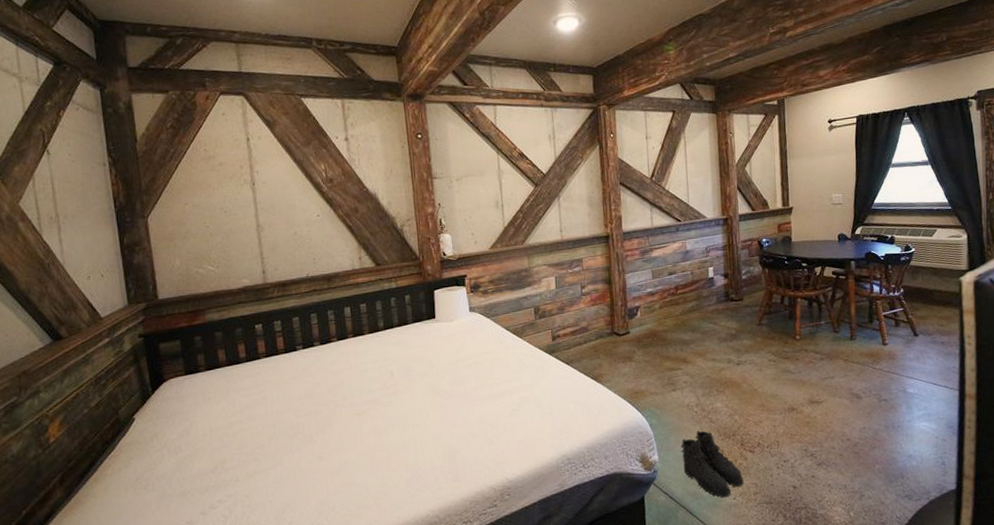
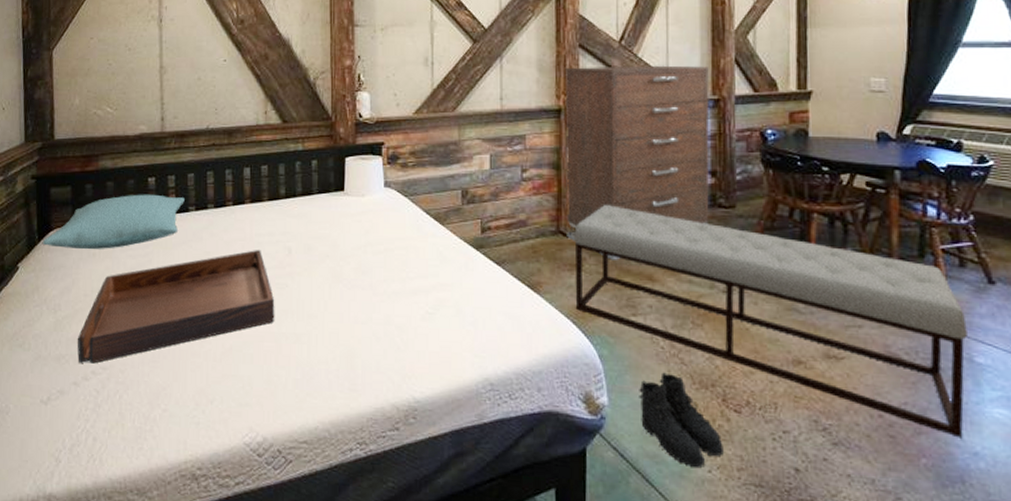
pillow: none [156,339,292,397] -> present [42,194,185,249]
serving tray: none [201,375,384,495] -> present [77,249,275,364]
dresser: none [611,193,725,350] -> present [565,65,709,260]
bench: none [625,307,902,447] -> present [574,205,967,438]

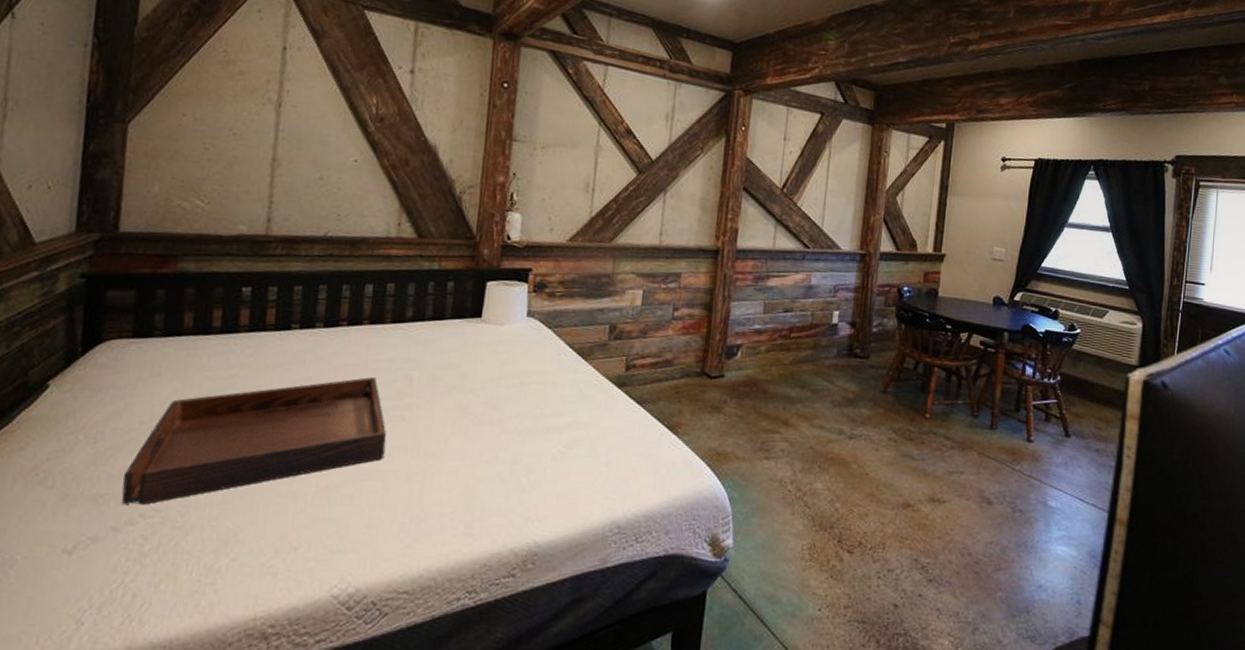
pillow: present [42,194,185,249] -> none [86,305,287,369]
dresser: present [565,65,709,260] -> none [711,209,860,404]
bench: present [574,205,967,438] -> none [711,349,1045,573]
boots: present [639,372,724,468] -> none [762,515,834,607]

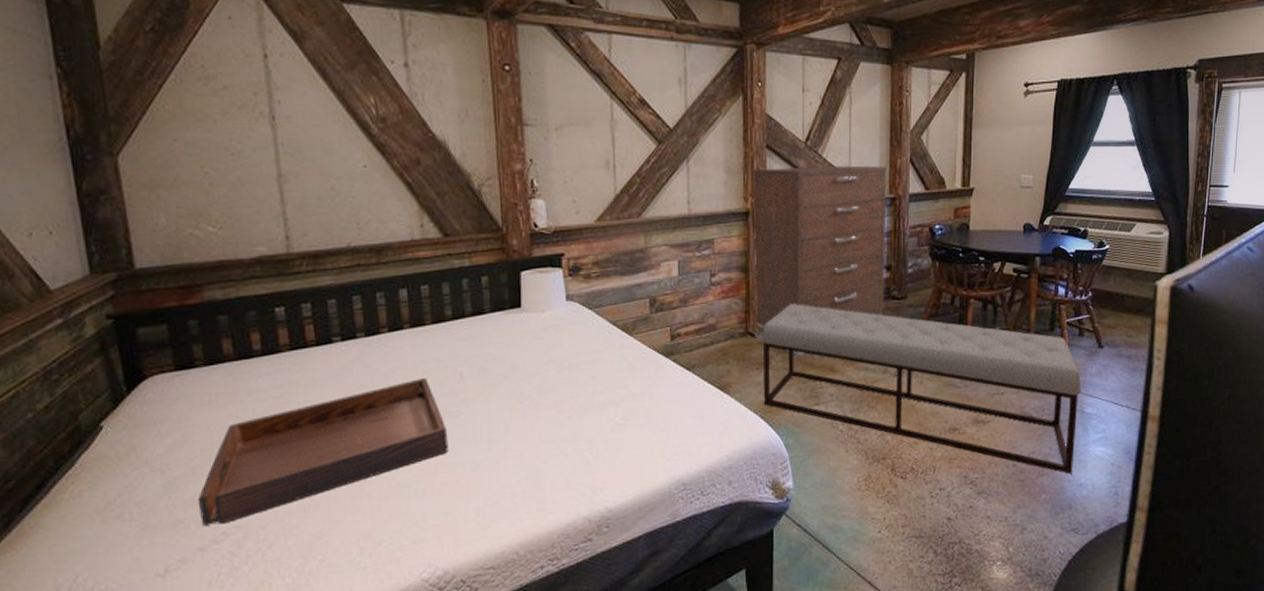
dresser: none [711,209,860,404] -> present [753,165,887,356]
bench: none [711,349,1045,573] -> present [762,304,1081,475]

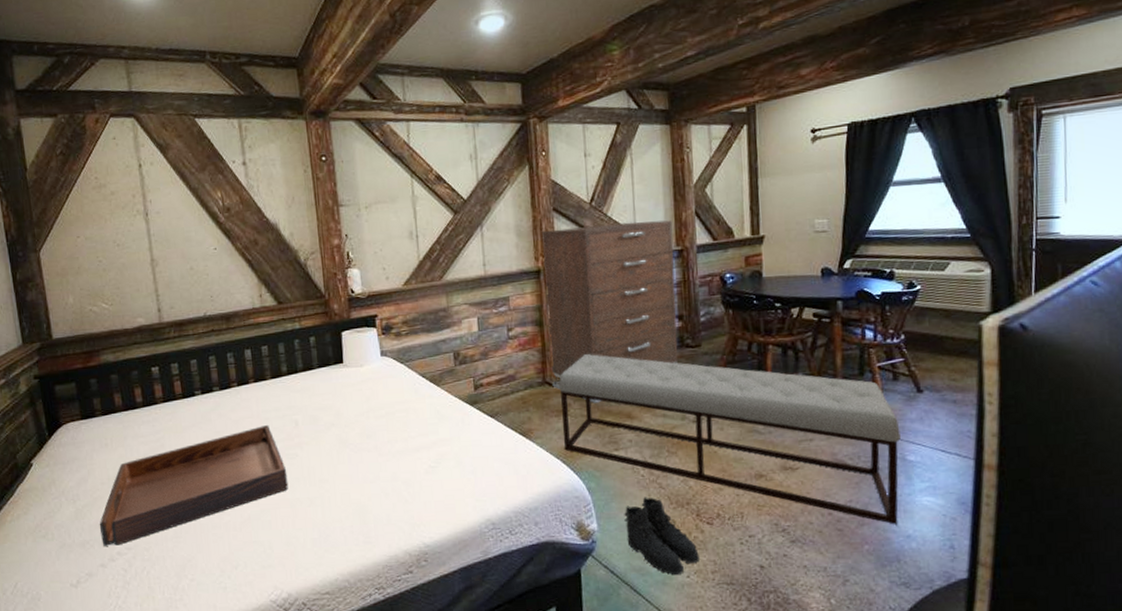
boots: none [820,452,891,531] -> present [624,497,699,576]

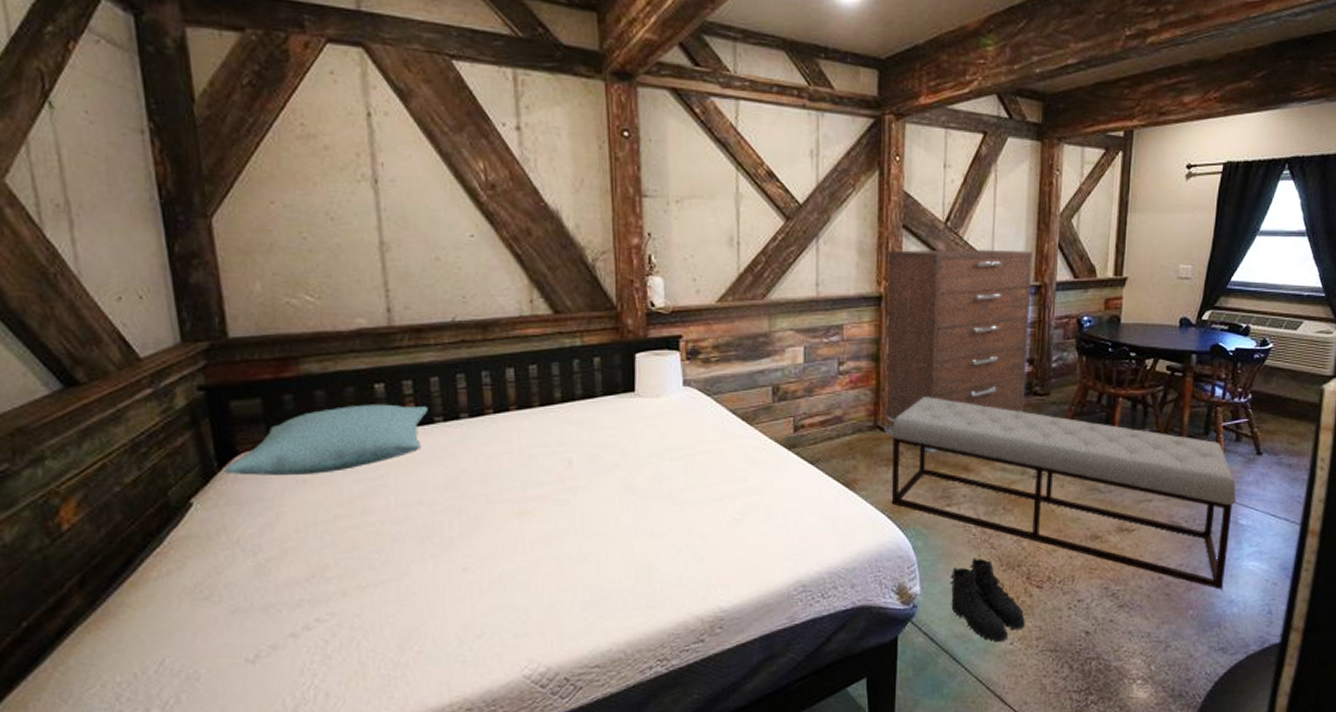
pillow: none [53,382,190,442] -> present [224,404,428,476]
serving tray: present [100,424,289,546] -> none [291,462,555,611]

